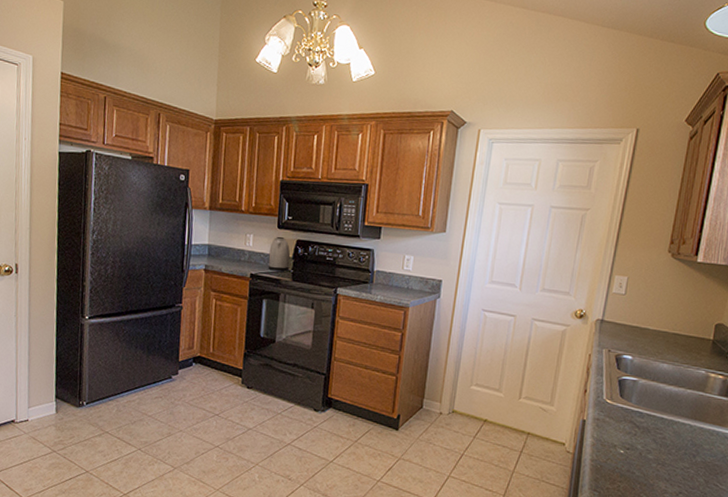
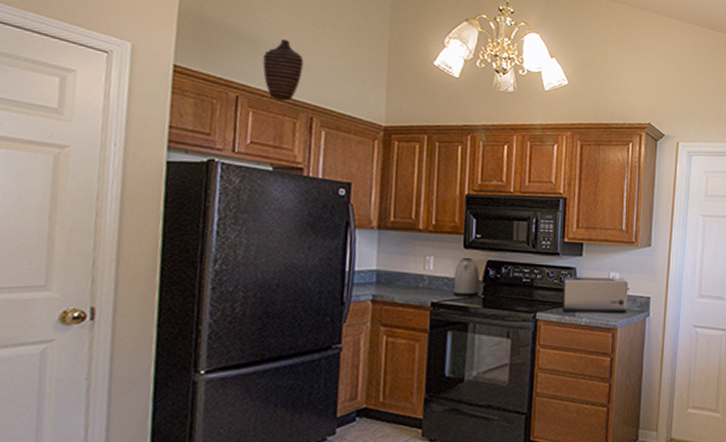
decorative vase: none [123,45,153,100] -> present [262,38,304,101]
toaster: none [359,257,423,293] -> present [561,276,629,313]

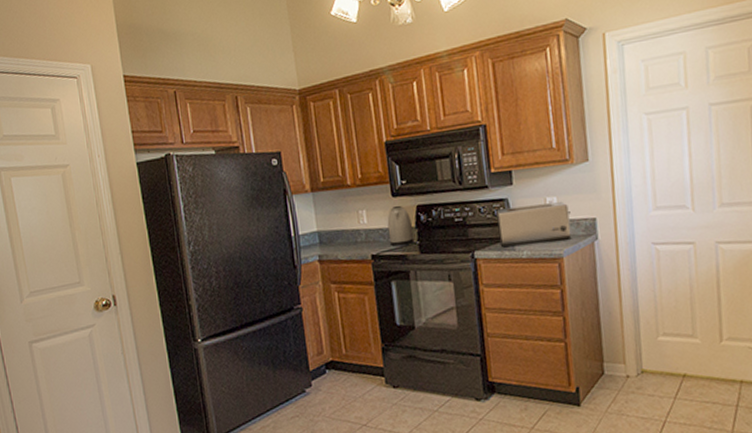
decorative vase: present [262,38,304,101] -> none [187,26,221,87]

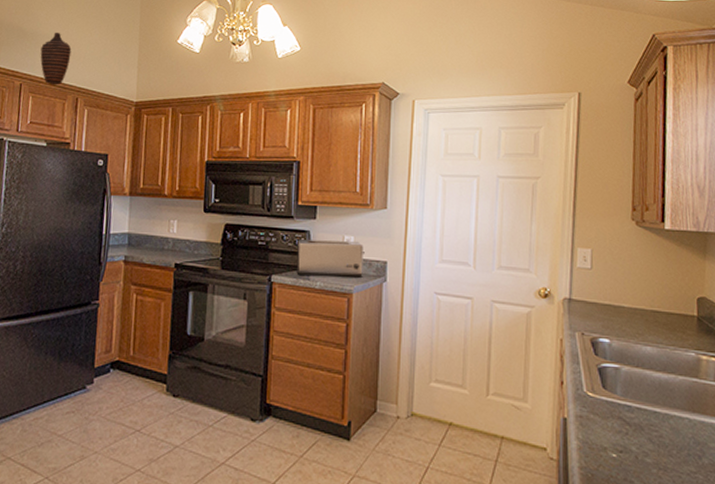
decorative vase: none [187,26,221,87] -> present [40,32,72,85]
kettle: present [387,206,415,247] -> none [194,222,219,260]

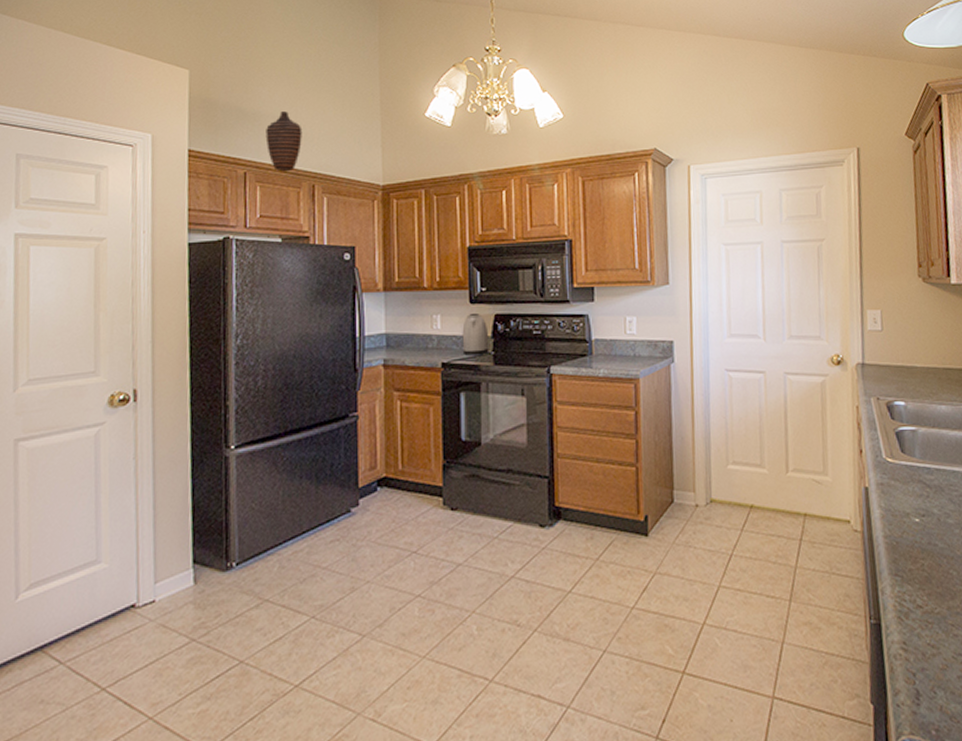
kettle: none [194,222,219,260] -> present [462,314,489,356]
toaster: present [295,239,365,278] -> none [575,321,649,365]

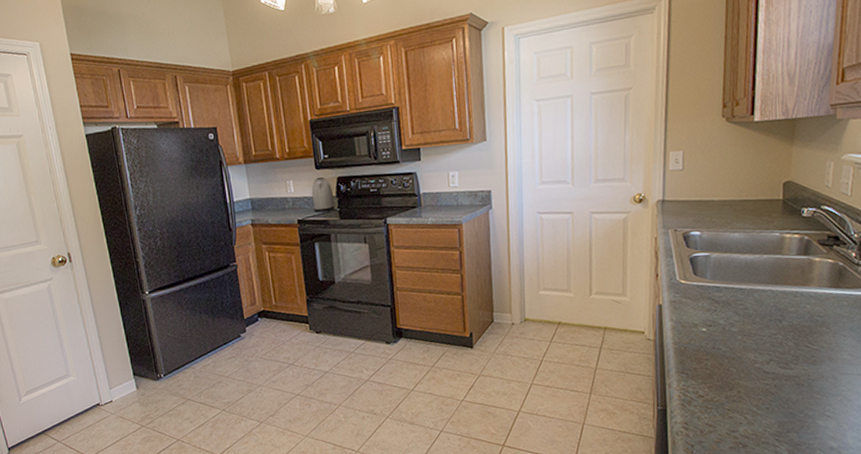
decorative vase: present [265,110,303,172] -> none [129,10,161,67]

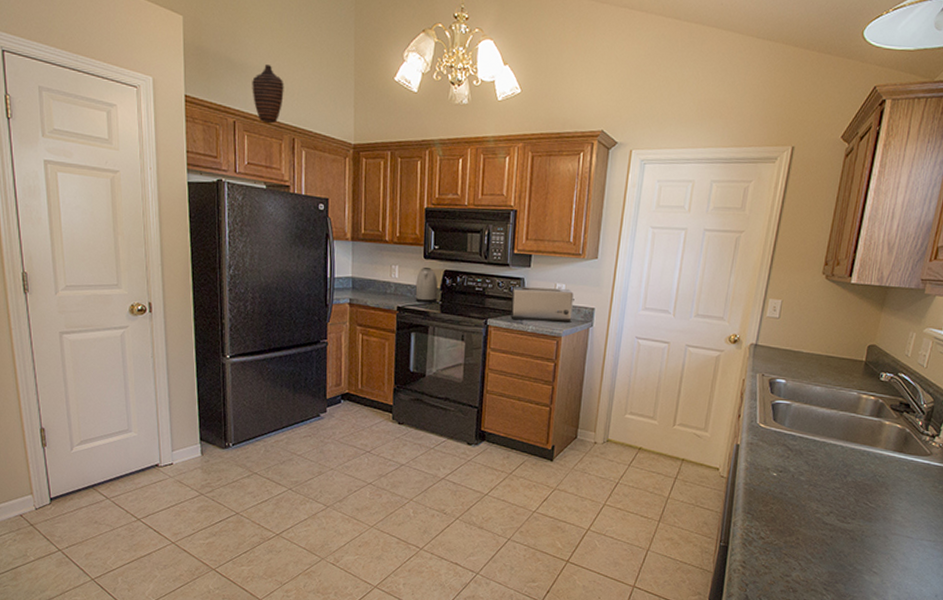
decorative vase: none [129,10,161,67] -> present [252,63,284,124]
toaster: none [406,175,470,215] -> present [509,286,575,322]

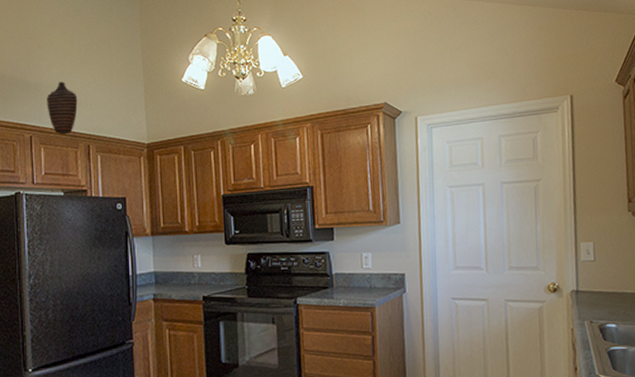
kettle: present [415,268,438,304] -> none [219,253,243,290]
toaster: present [509,286,575,322] -> none [318,257,383,296]

